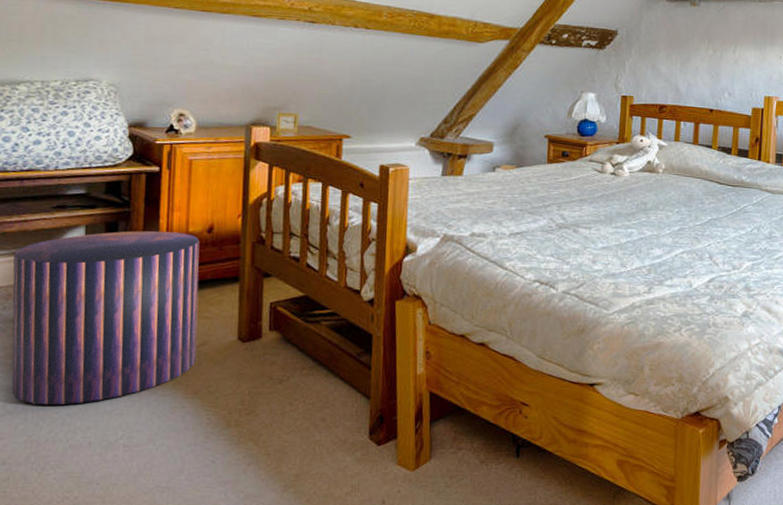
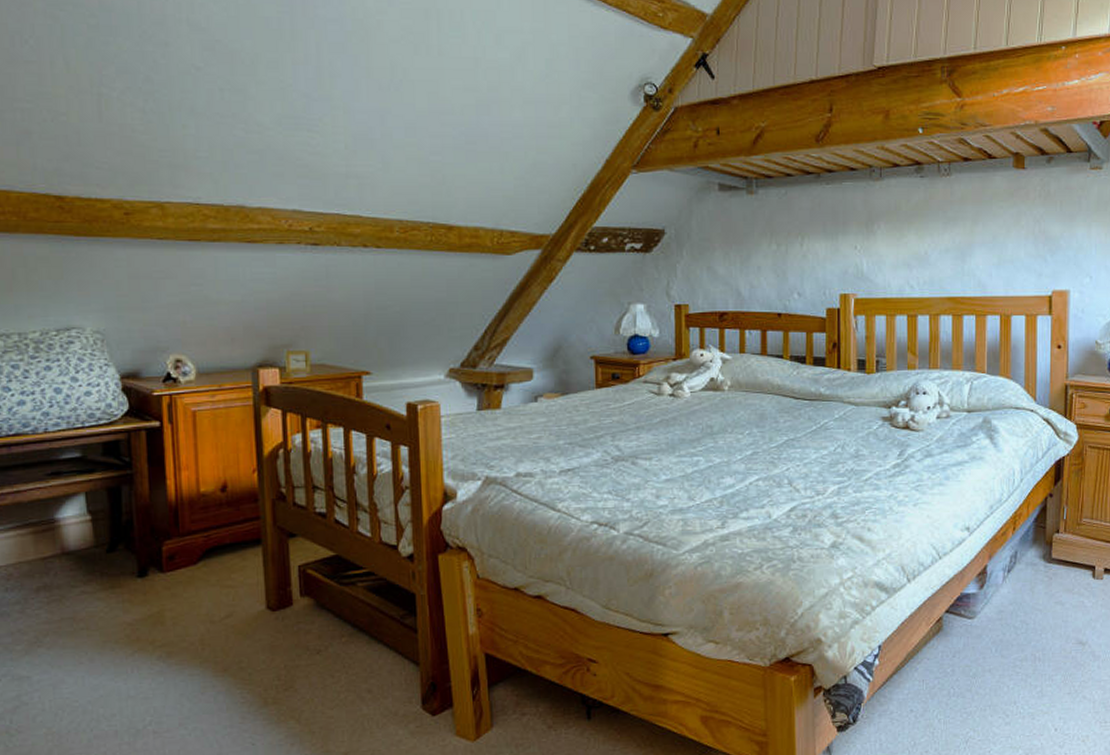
stool: present [11,231,200,405] -> none [10,493,224,693]

